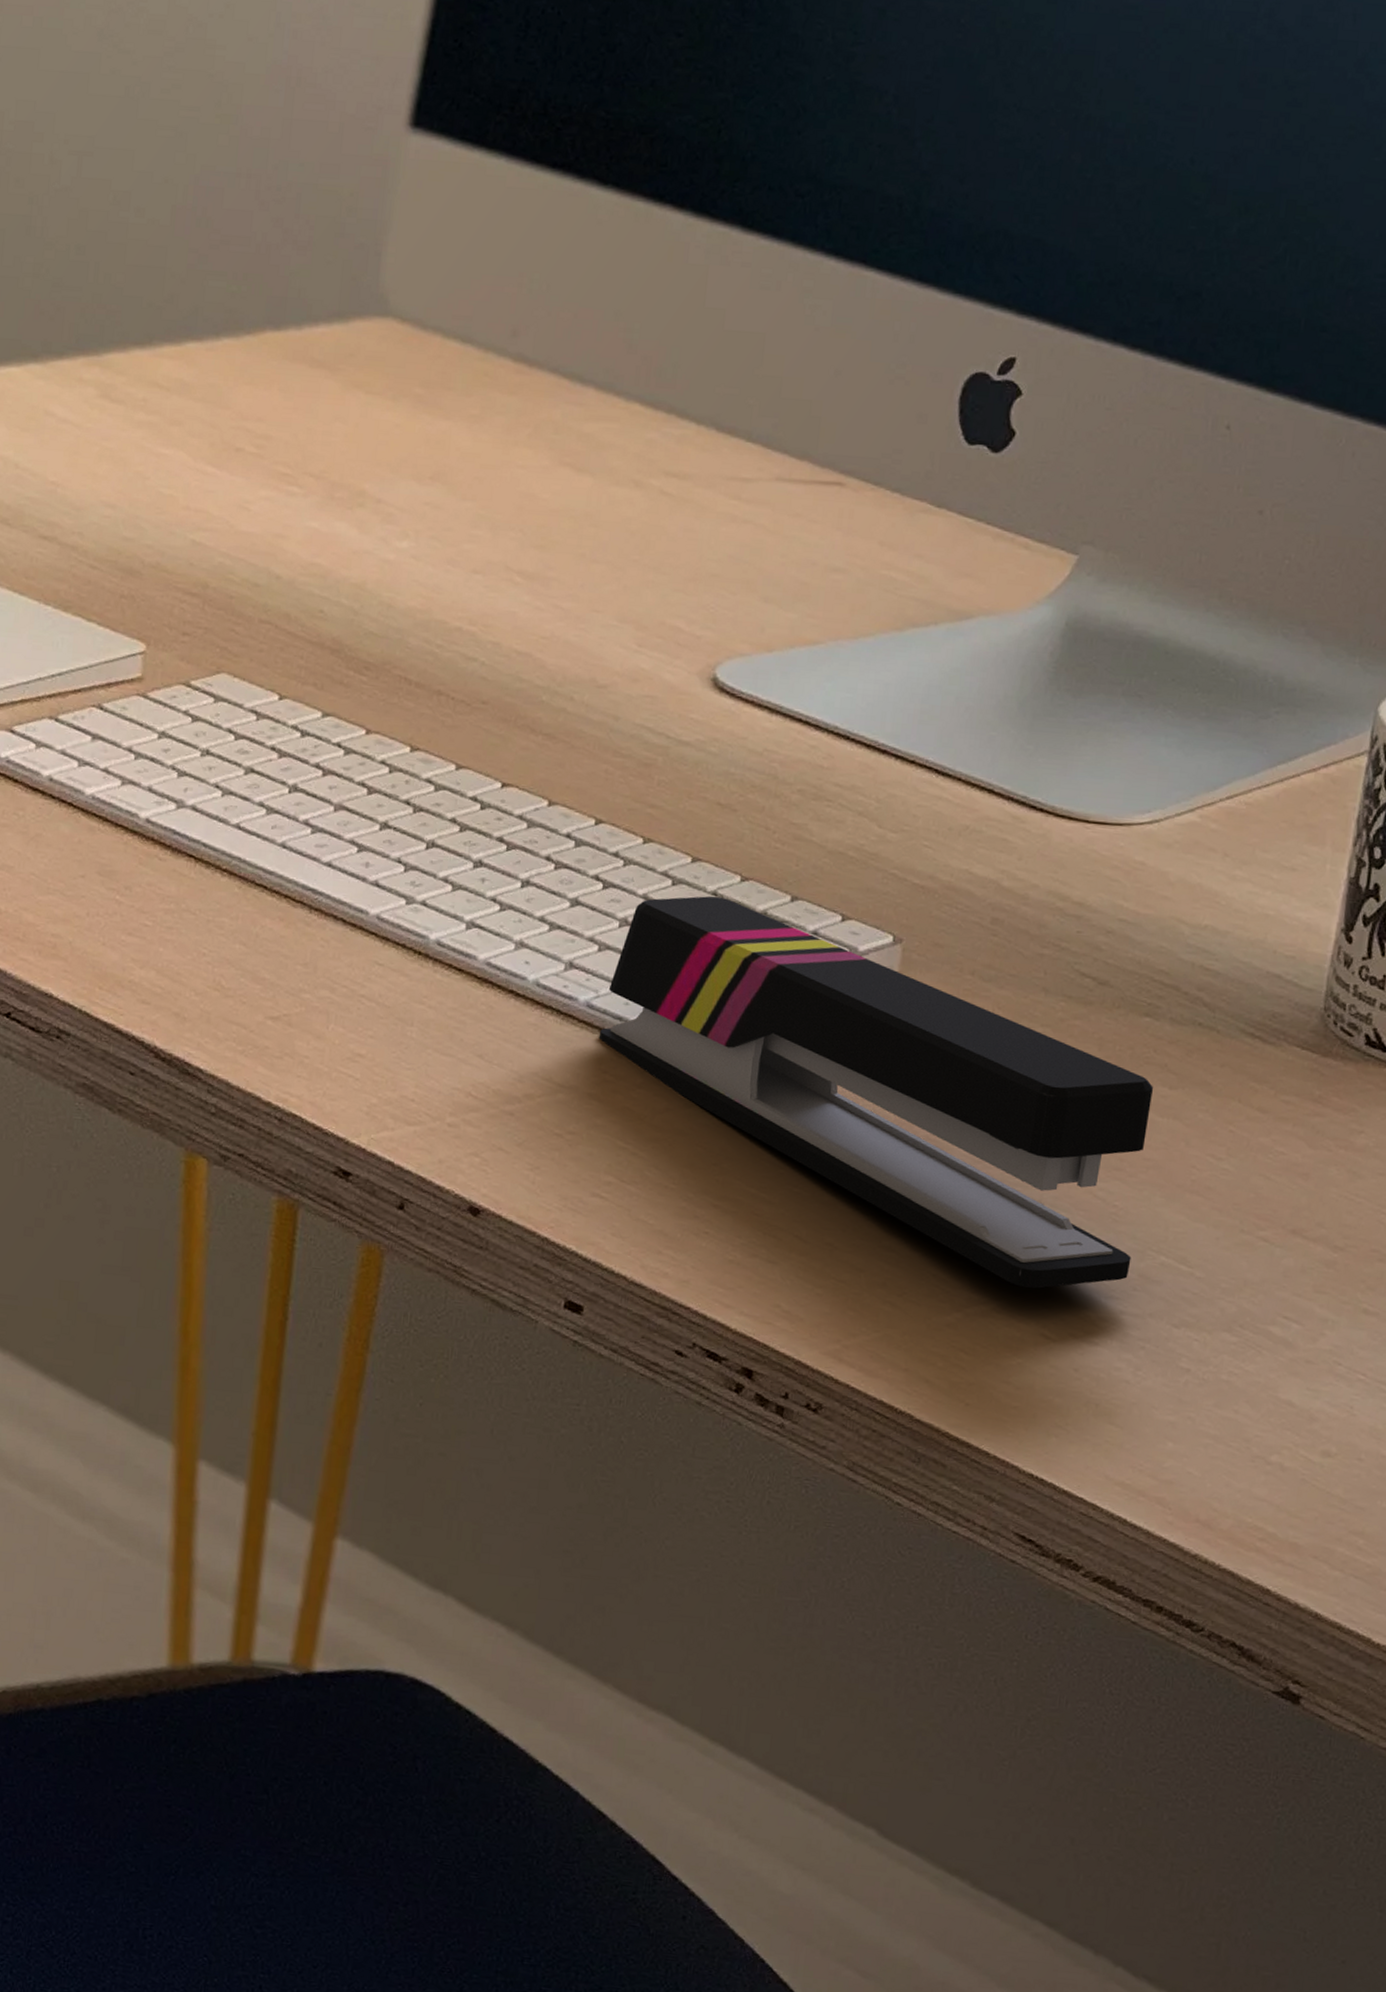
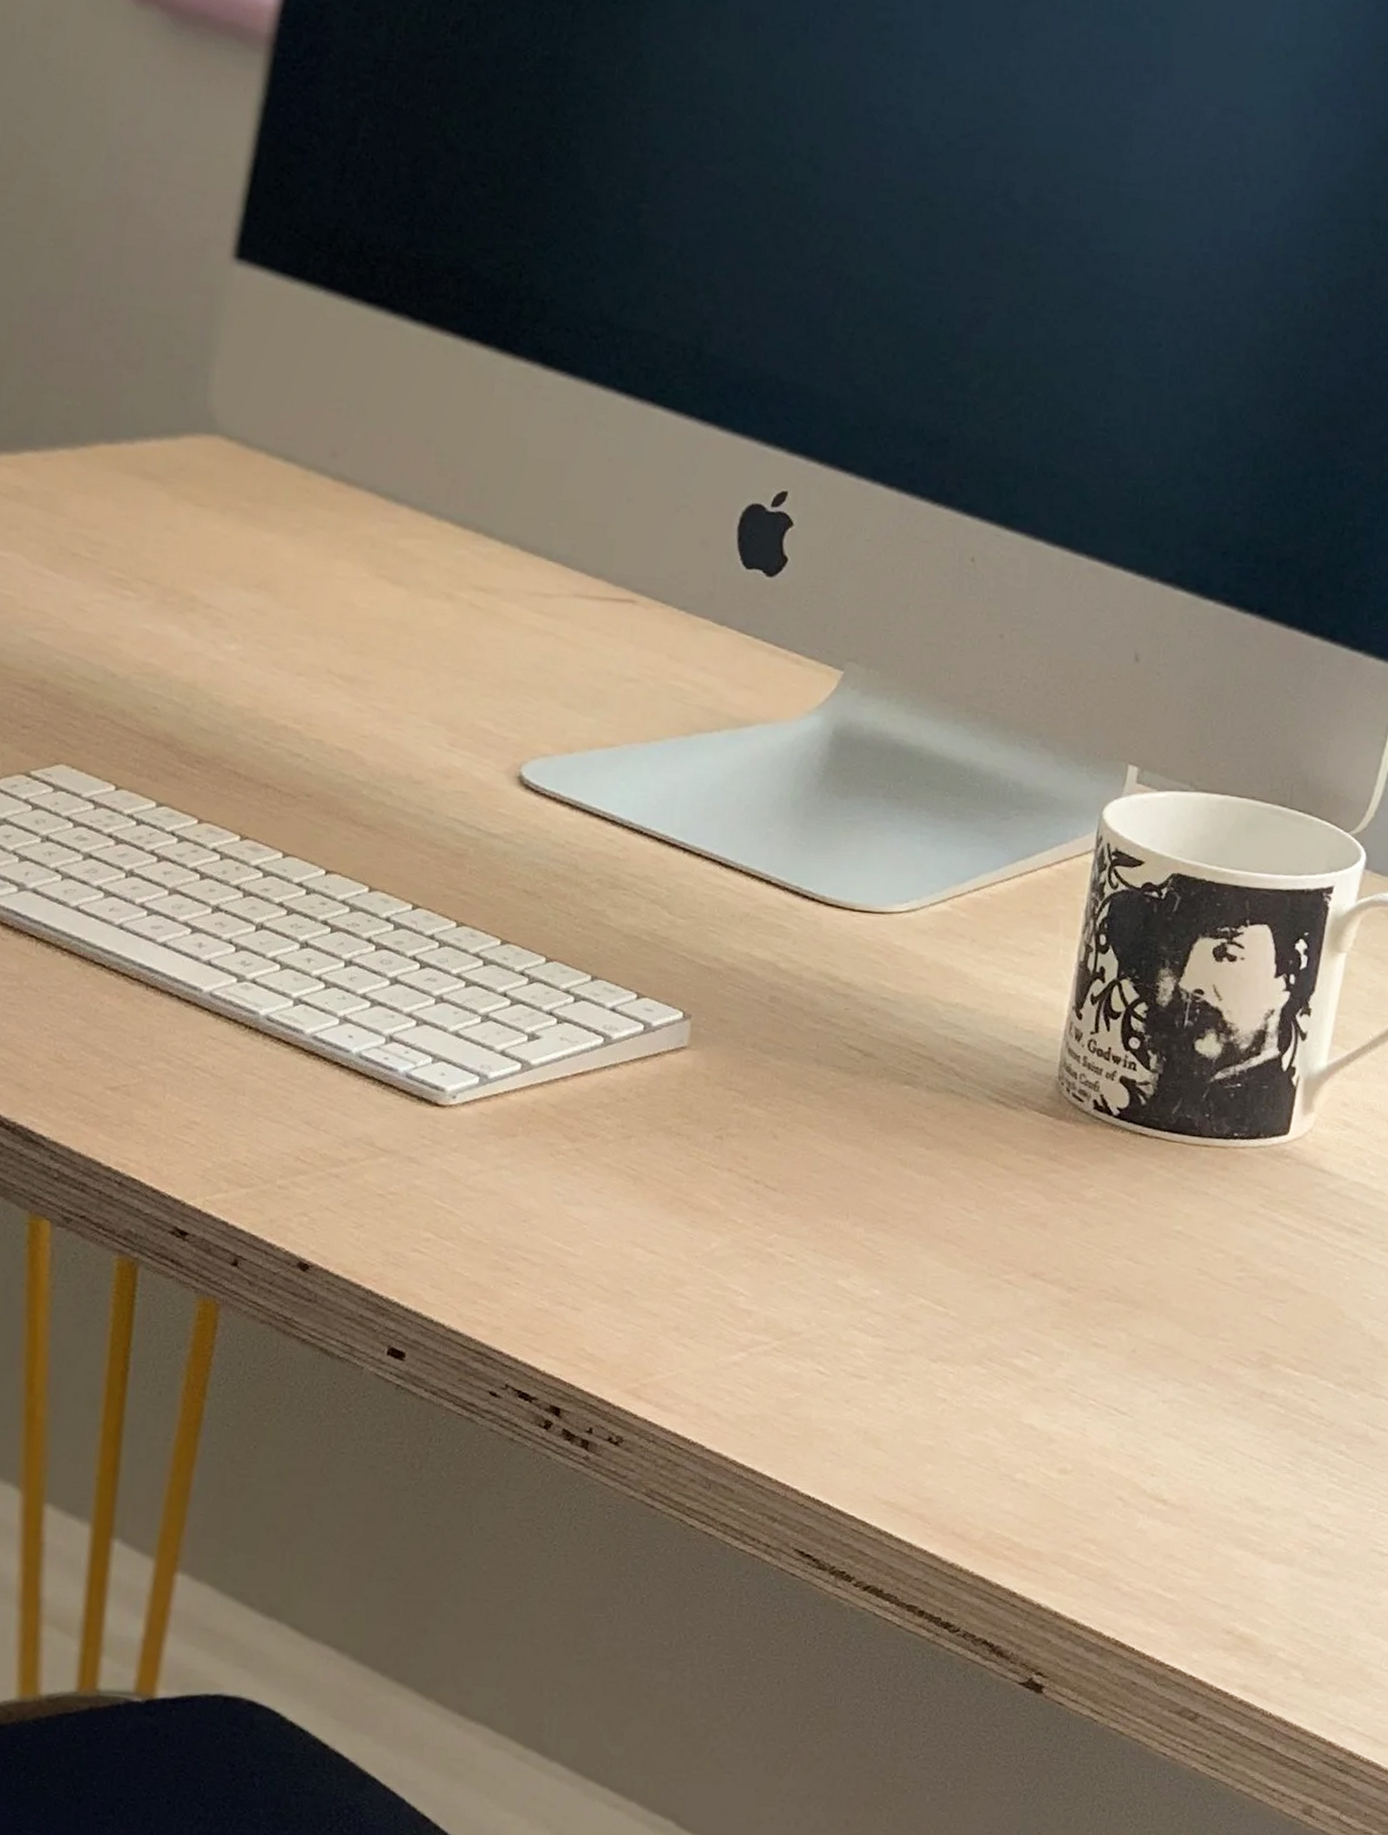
stapler: present [598,896,1154,1289] -> none [417,975,913,1329]

